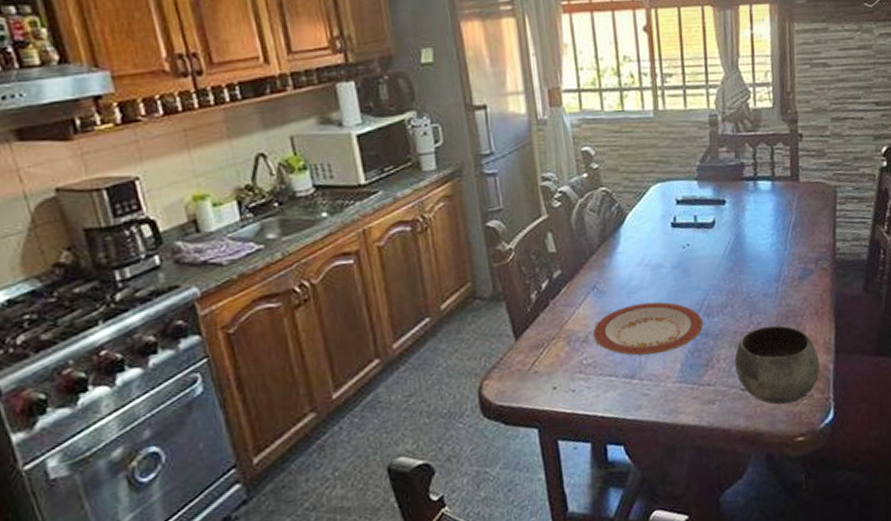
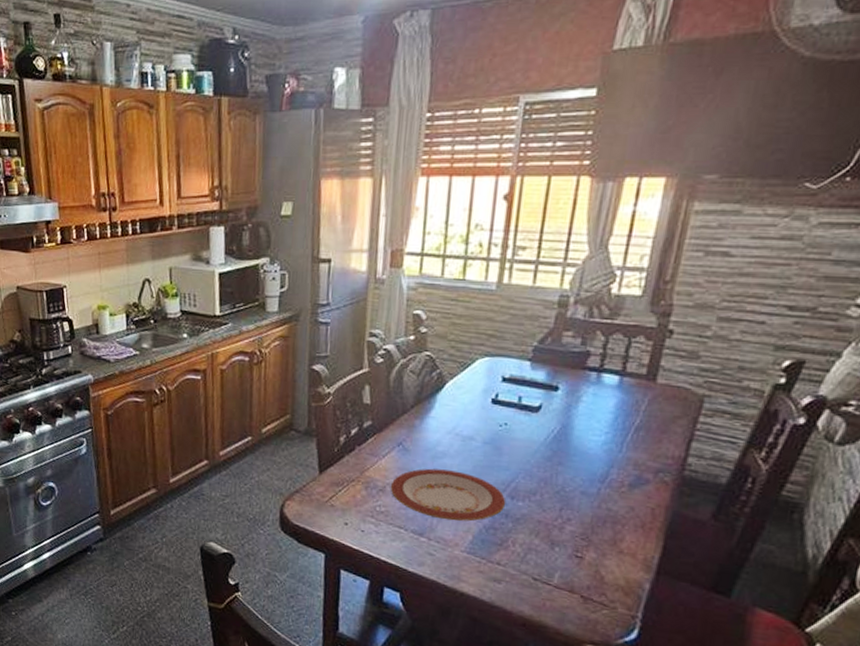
bowl: present [734,325,820,405] -> none [531,523,634,609]

